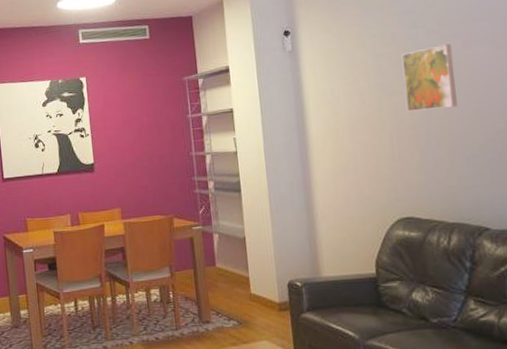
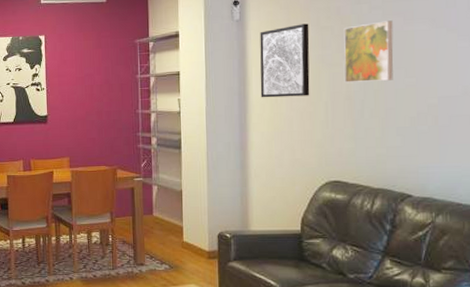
wall art: none [314,51,373,133] -> present [260,23,310,98]

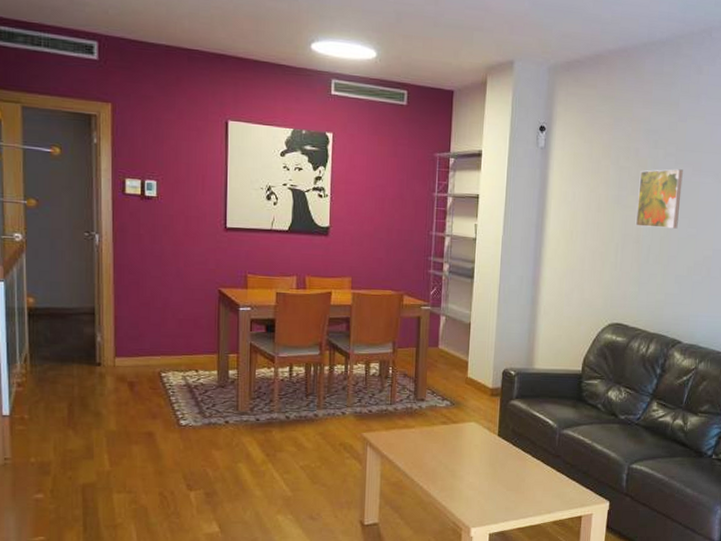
wall art: present [260,23,310,98] -> none [557,160,609,236]

